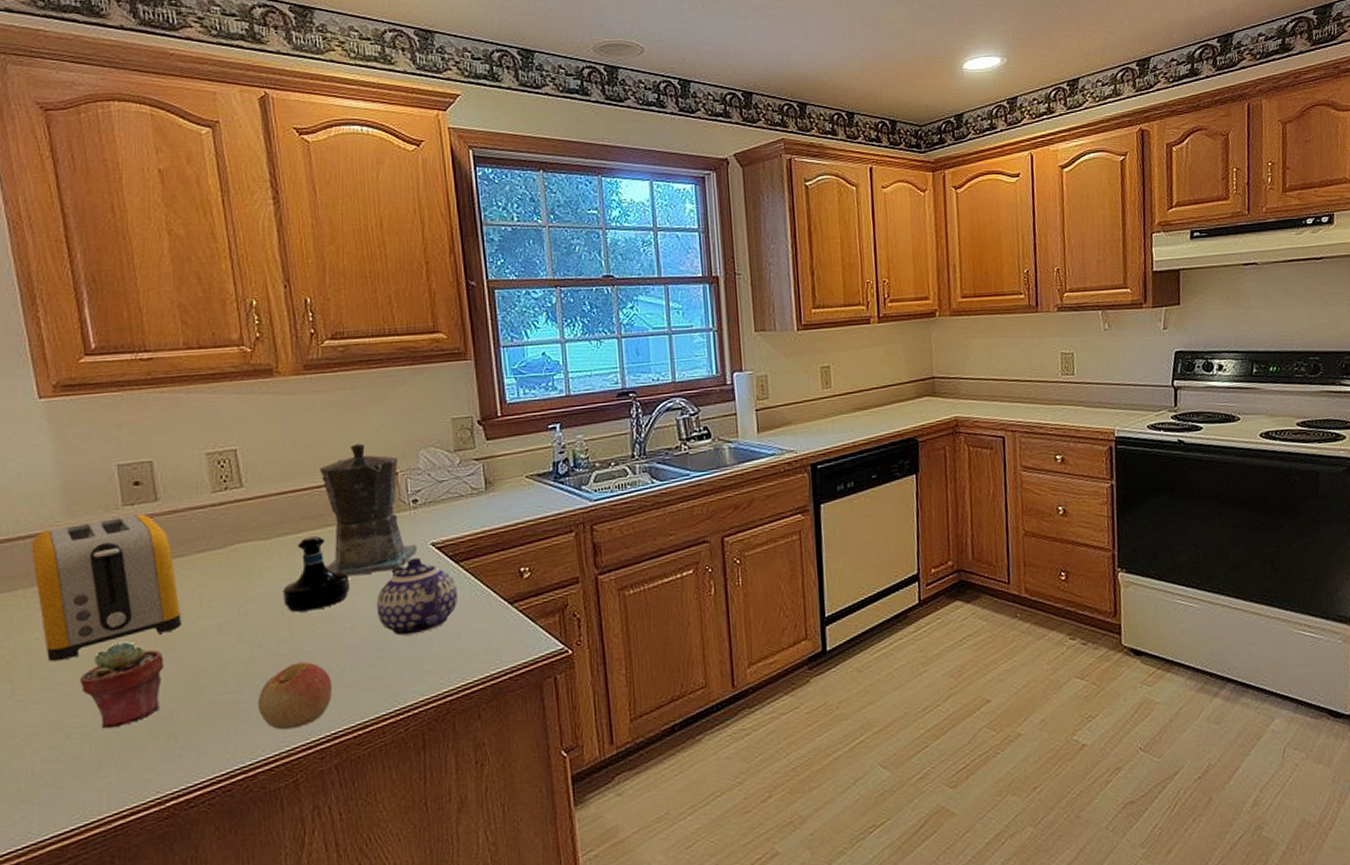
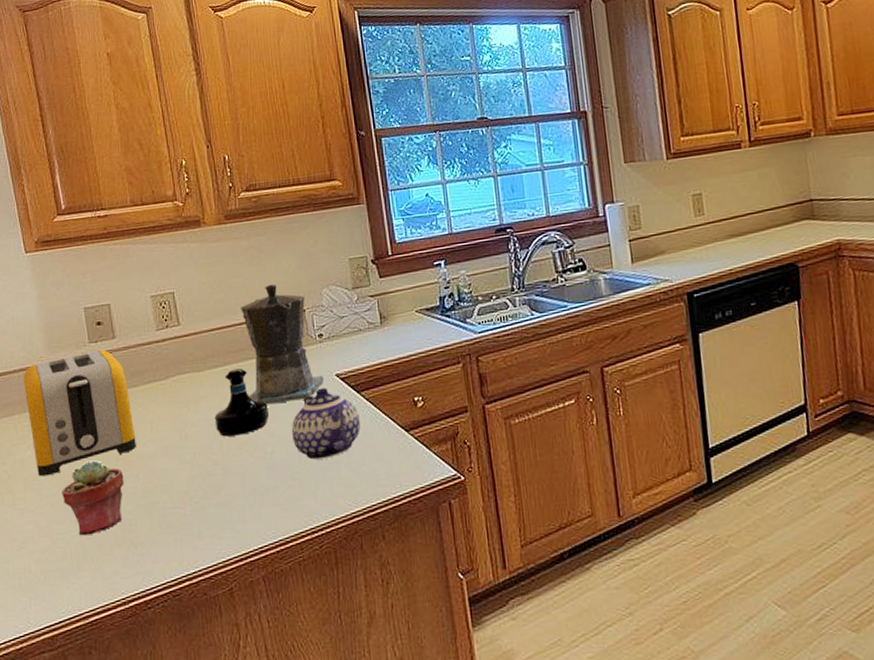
apple: present [257,662,333,731] -> none [197,481,259,543]

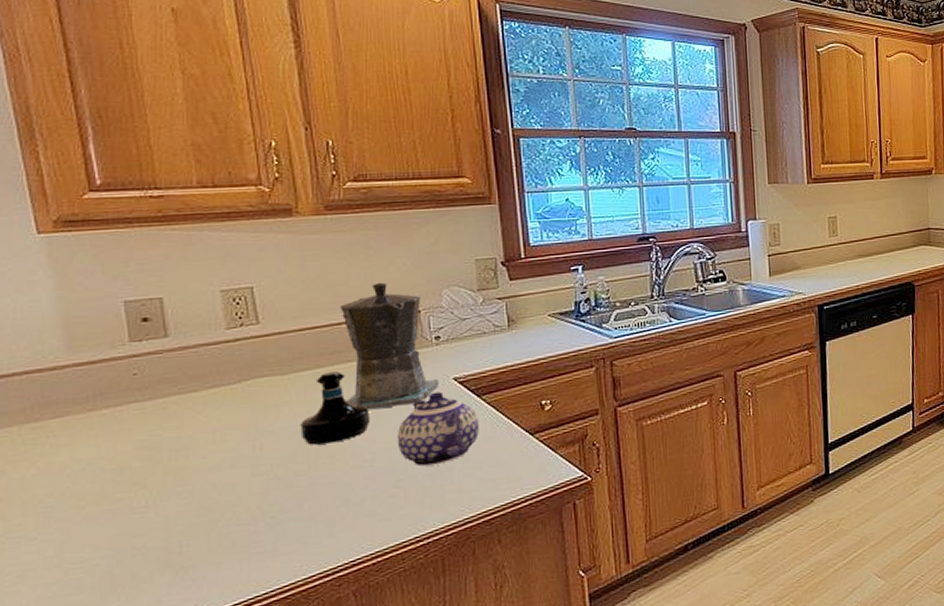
toaster: present [23,349,136,477] -> none [27,349,192,498]
potted succulent: present [62,460,124,536] -> none [81,476,173,564]

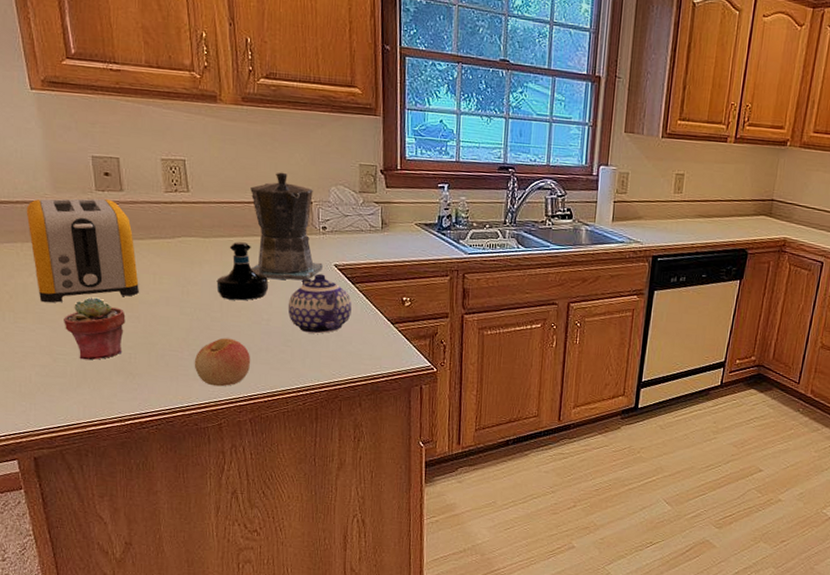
toaster: none [27,349,192,498] -> present [26,198,139,303]
potted succulent: none [81,476,173,564] -> present [64,297,126,360]
apple: none [272,493,352,560] -> present [194,338,251,387]

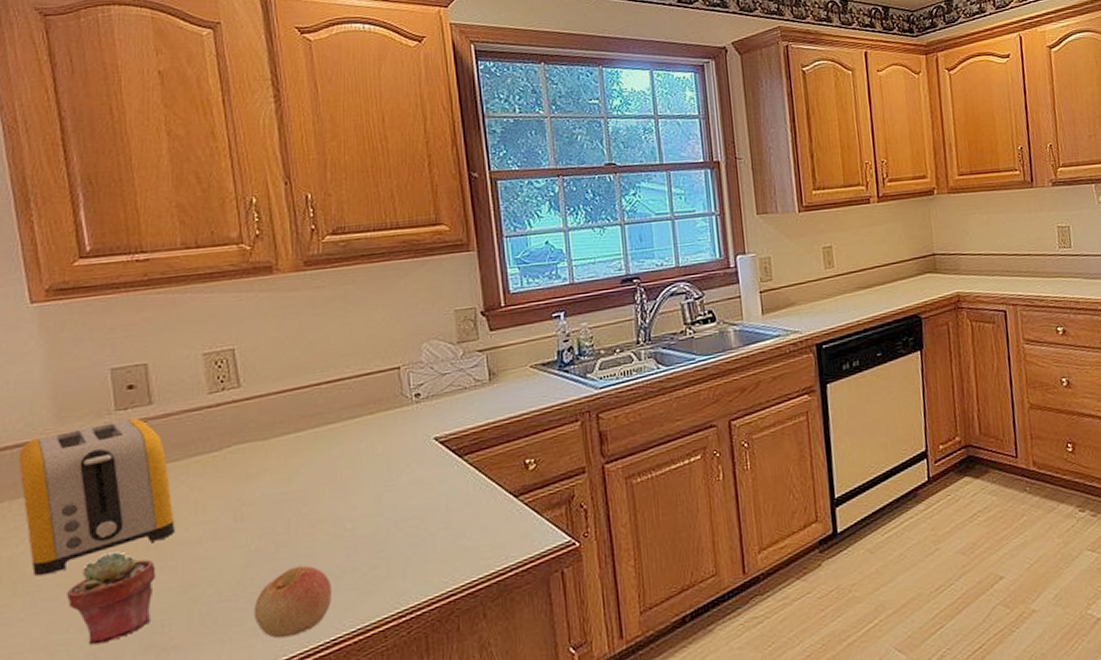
tequila bottle: present [216,242,268,301] -> none [281,434,350,514]
coffee maker: present [250,172,323,281] -> none [320,338,419,475]
teapot: present [287,273,352,334] -> none [377,453,462,535]

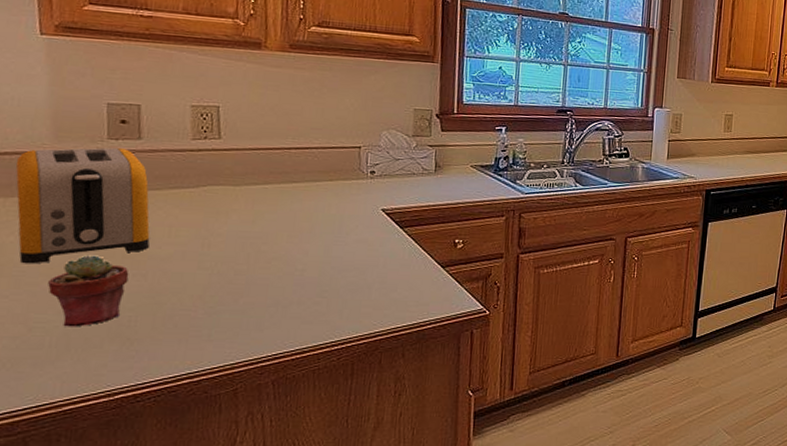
apple: present [253,565,333,639] -> none [209,292,279,347]

